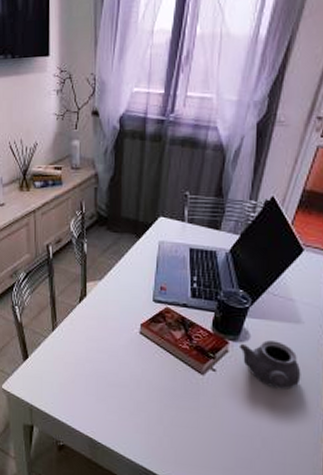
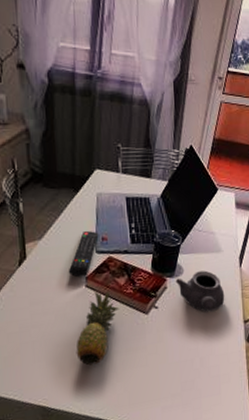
remote control: none [124,278,158,322] -> present [68,231,99,277]
fruit: none [125,339,174,413] -> present [76,291,120,365]

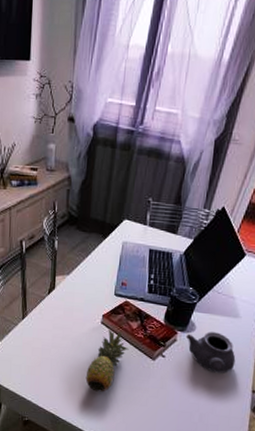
remote control: present [68,231,99,277] -> none [88,274,120,313]

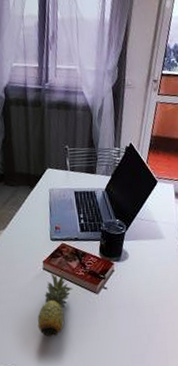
teapot: present [185,331,236,374] -> none [121,255,169,293]

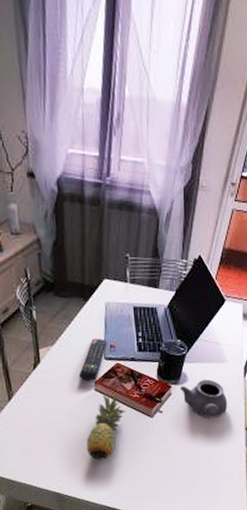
remote control: none [28,221,53,261] -> present [78,339,107,381]
teapot: none [121,255,169,293] -> present [179,379,228,418]

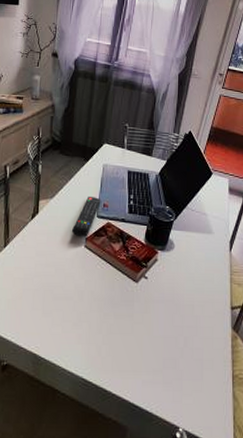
fruit: present [86,394,127,460] -> none [69,252,113,323]
teapot: present [179,379,228,418] -> none [166,249,213,291]

